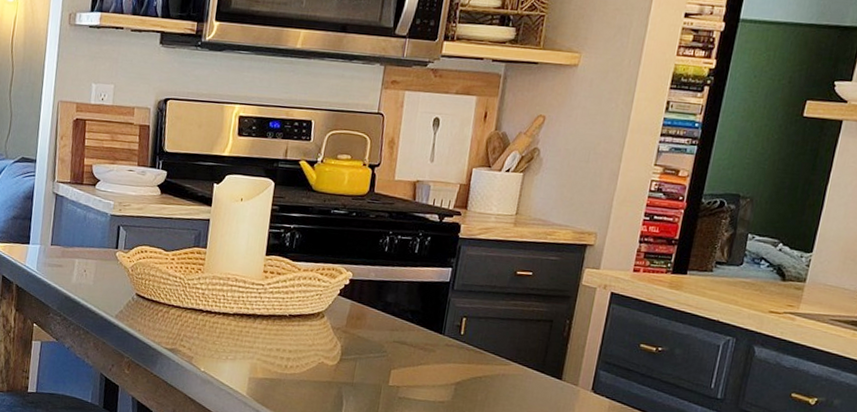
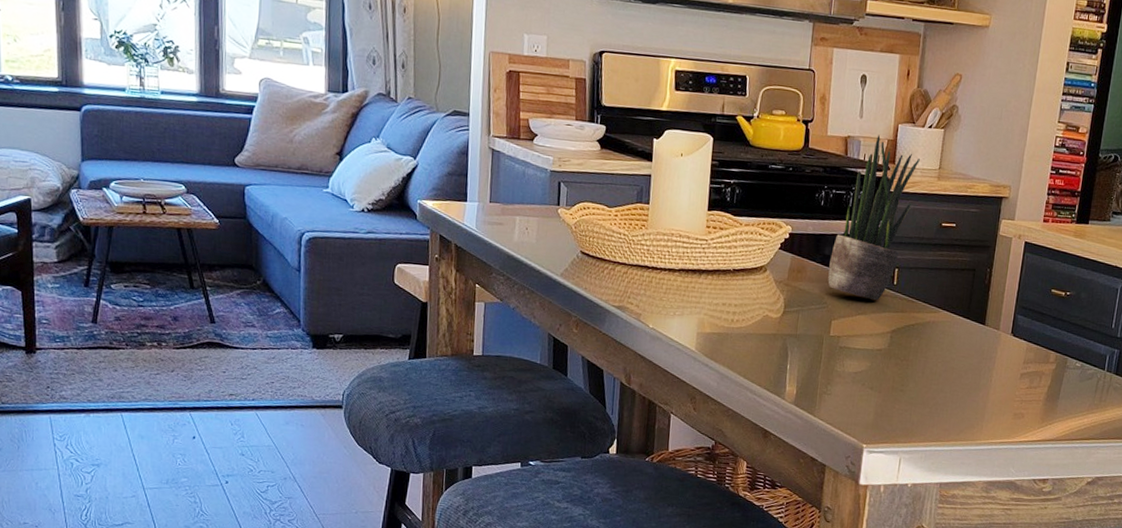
potted plant: none [389,179,495,351] -> present [828,134,920,301]

